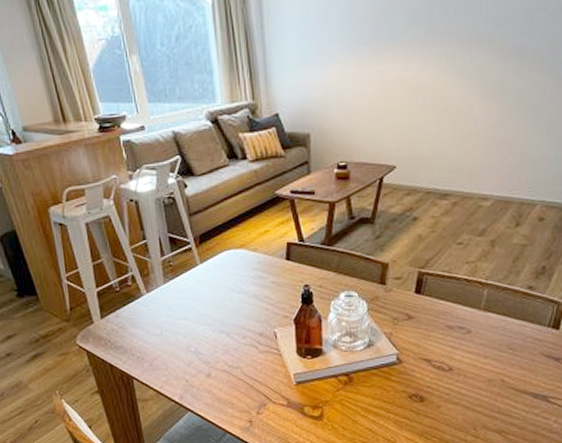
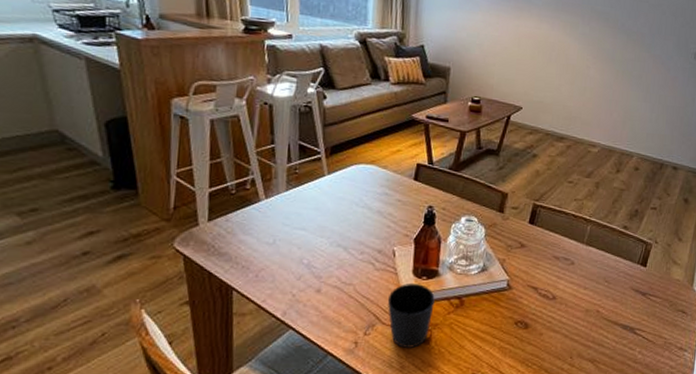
cup: none [275,363,322,425] -> present [387,284,435,348]

